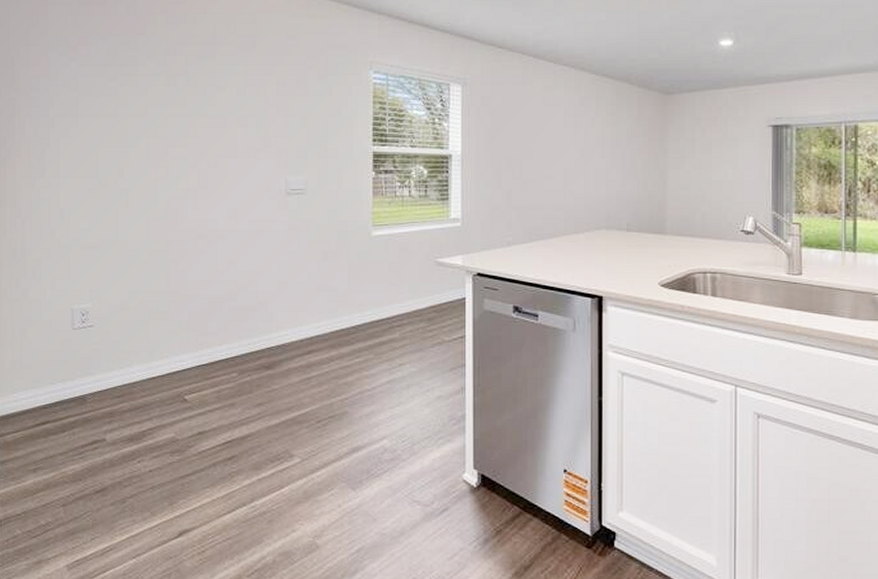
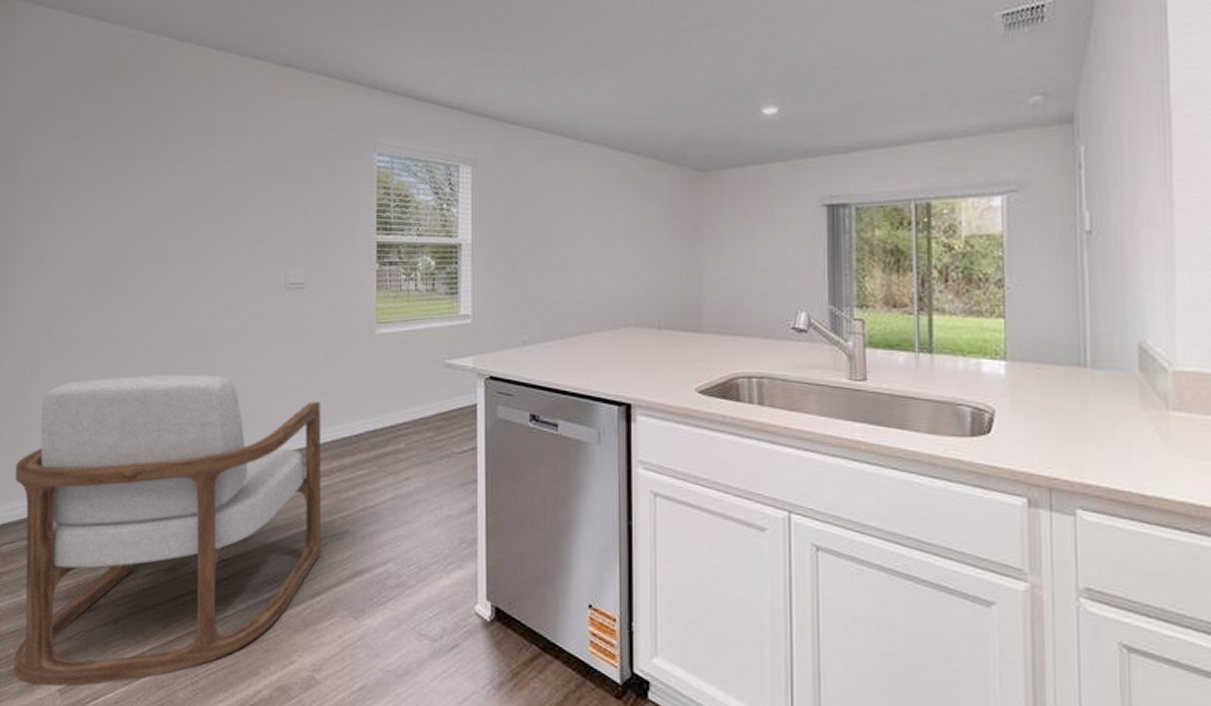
armchair: none [18,273,321,563] -> present [14,374,321,686]

